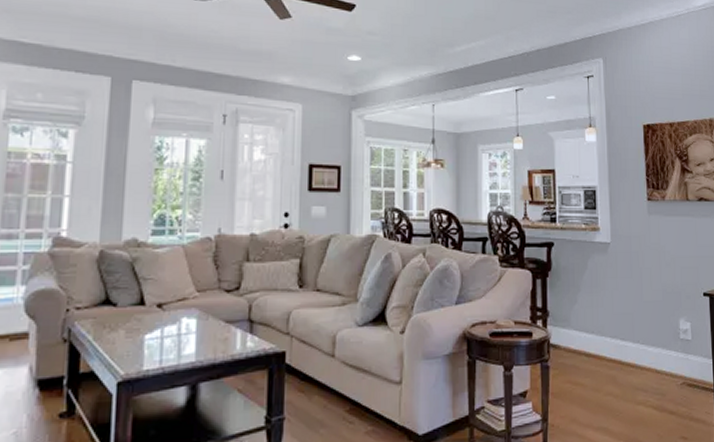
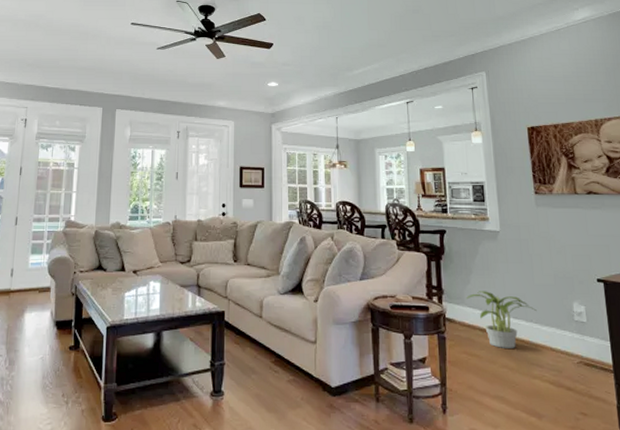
potted plant: none [573,311,644,374] -> present [467,291,537,348]

